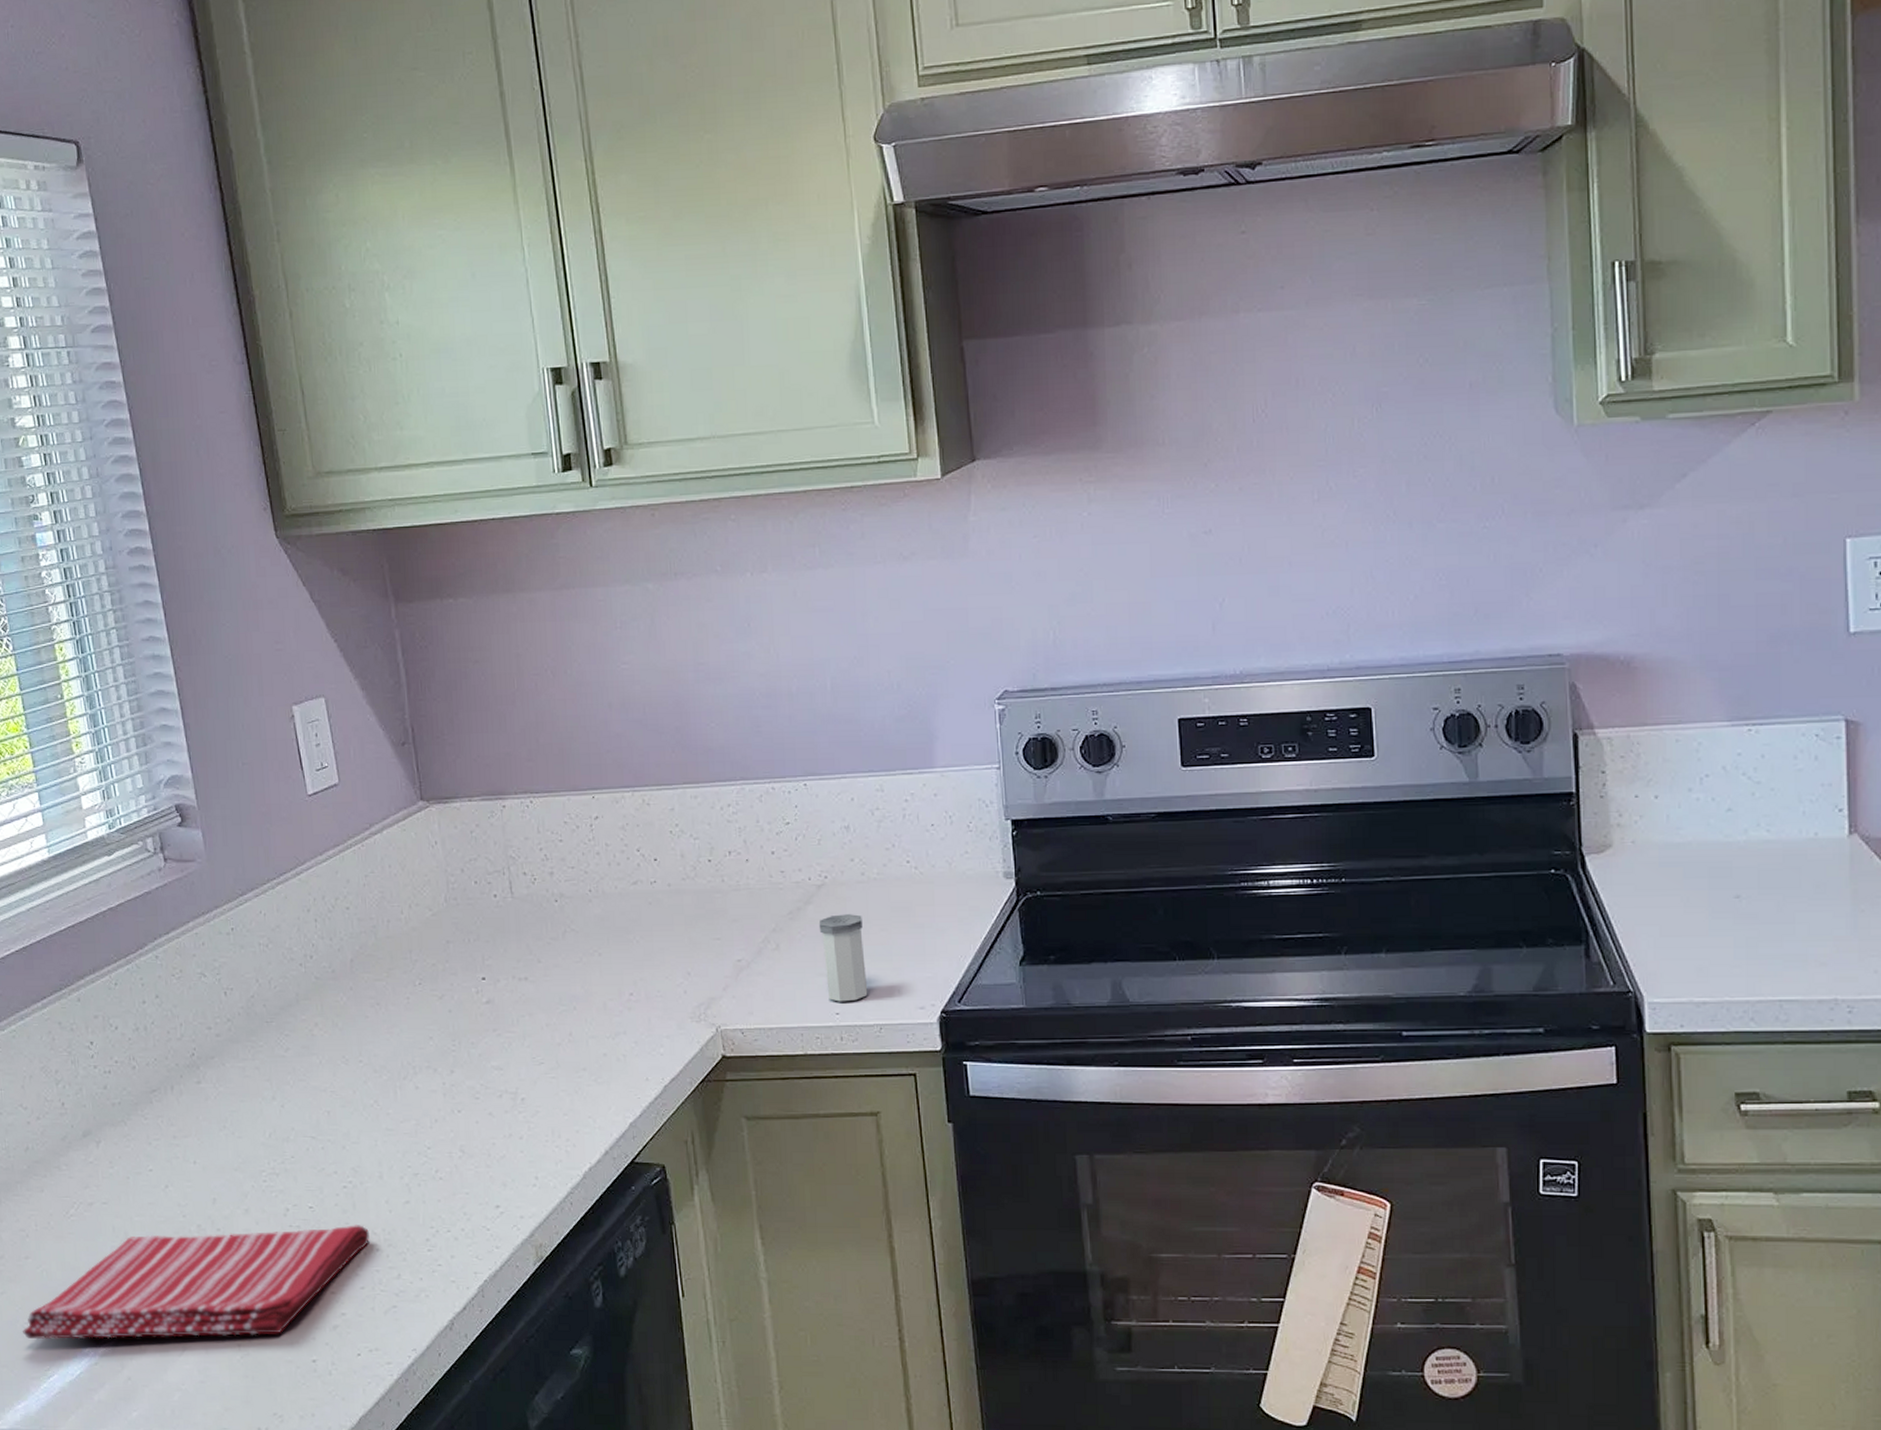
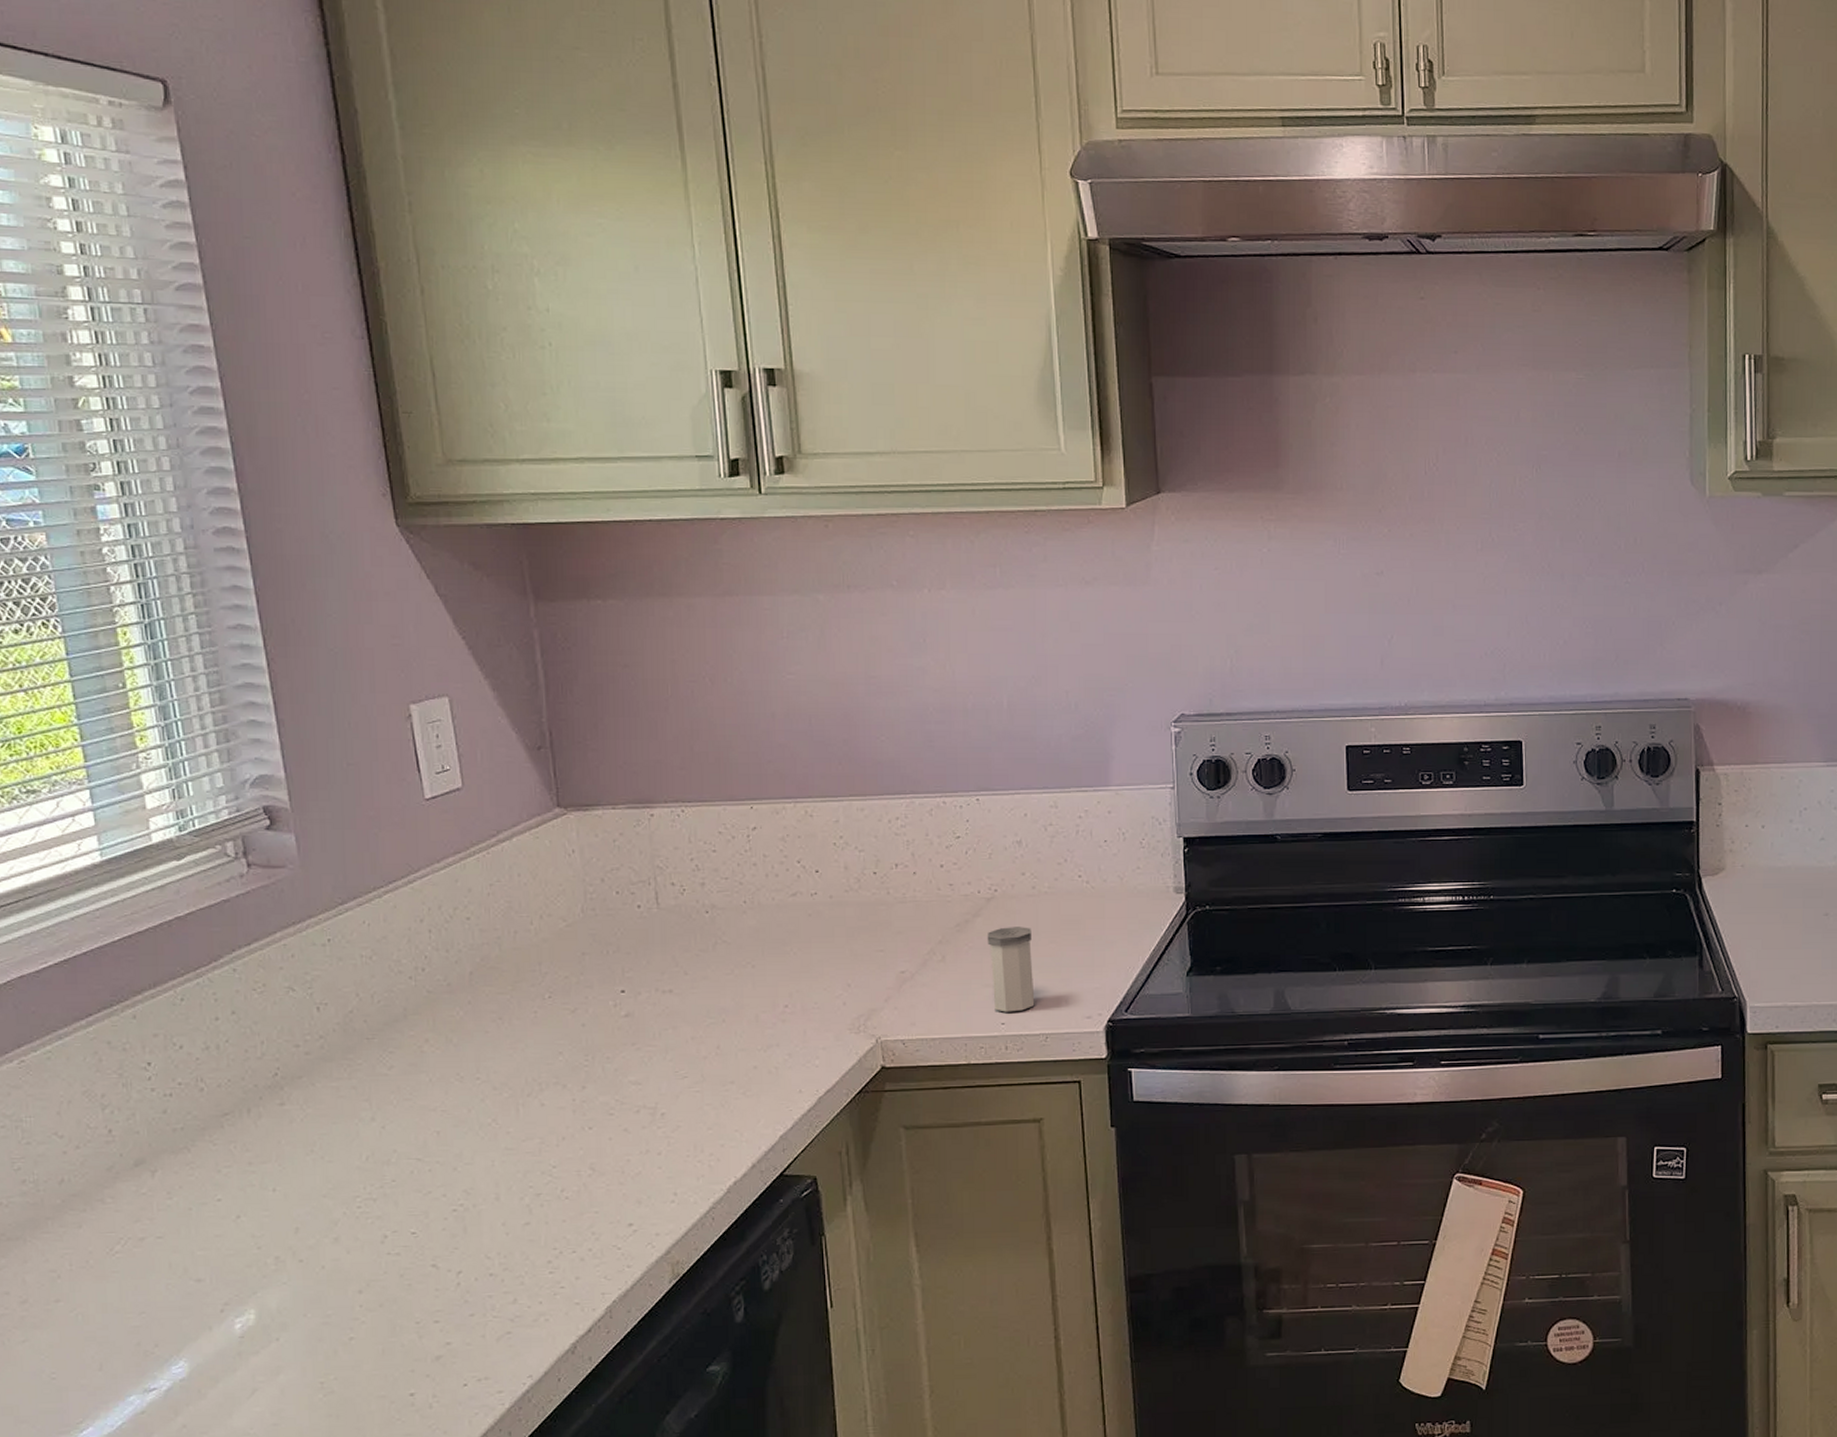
dish towel: present [23,1225,369,1340] -> none [49,1249,482,1391]

